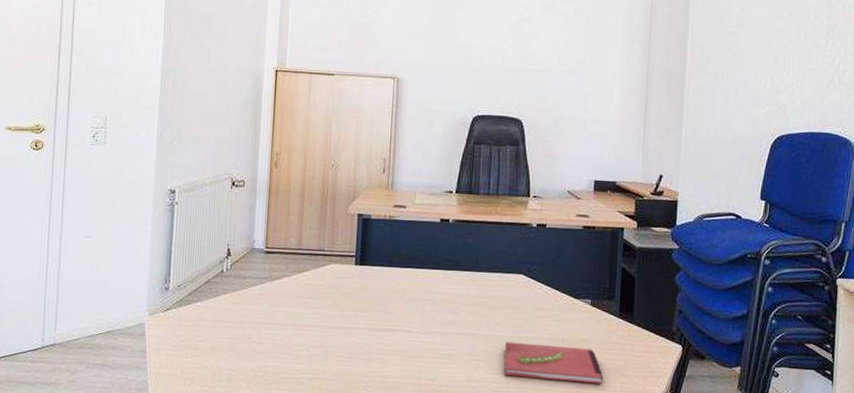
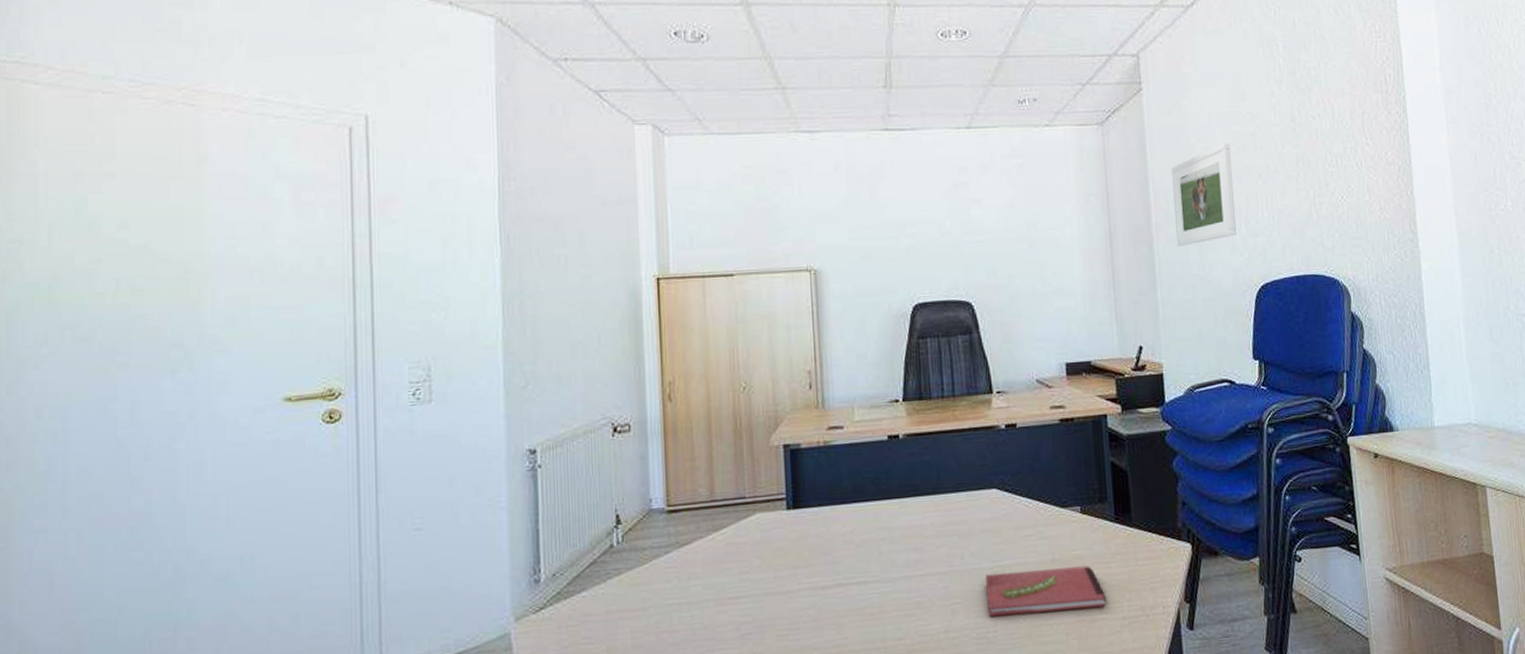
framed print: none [705,8,767,94] -> present [1171,143,1236,246]

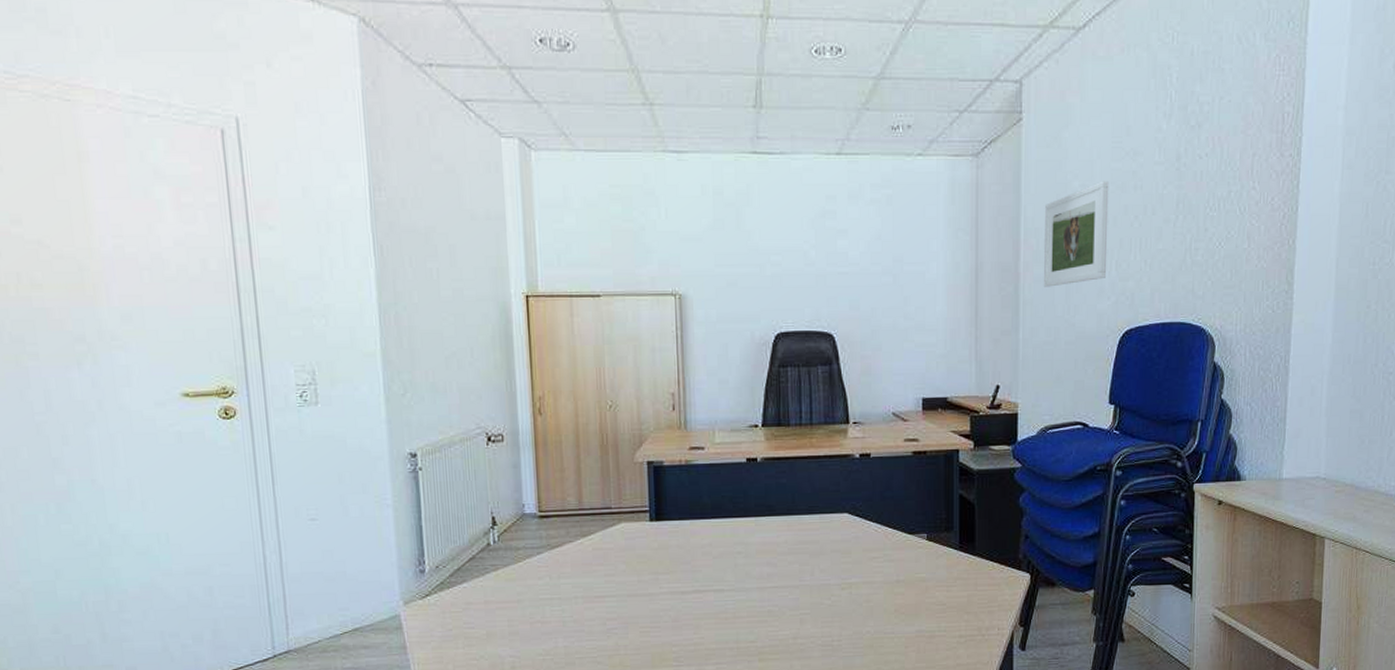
notebook: present [986,565,1106,617] -> none [834,588,945,628]

